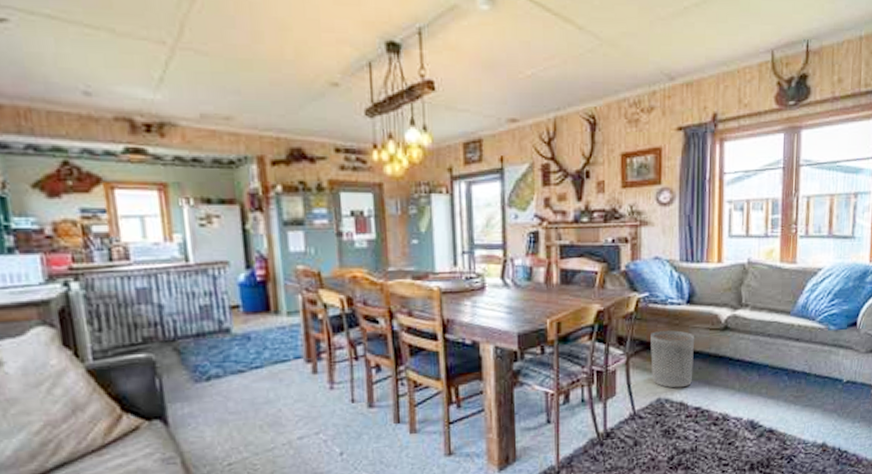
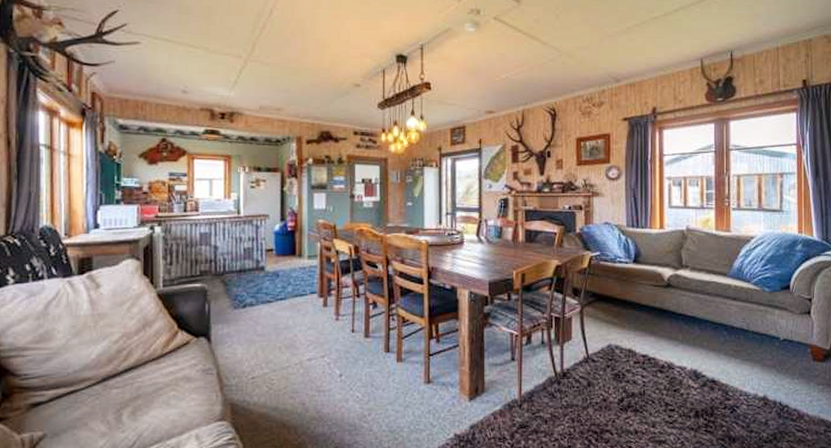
waste bin: present [650,330,694,388] -> none [602,285,640,336]

